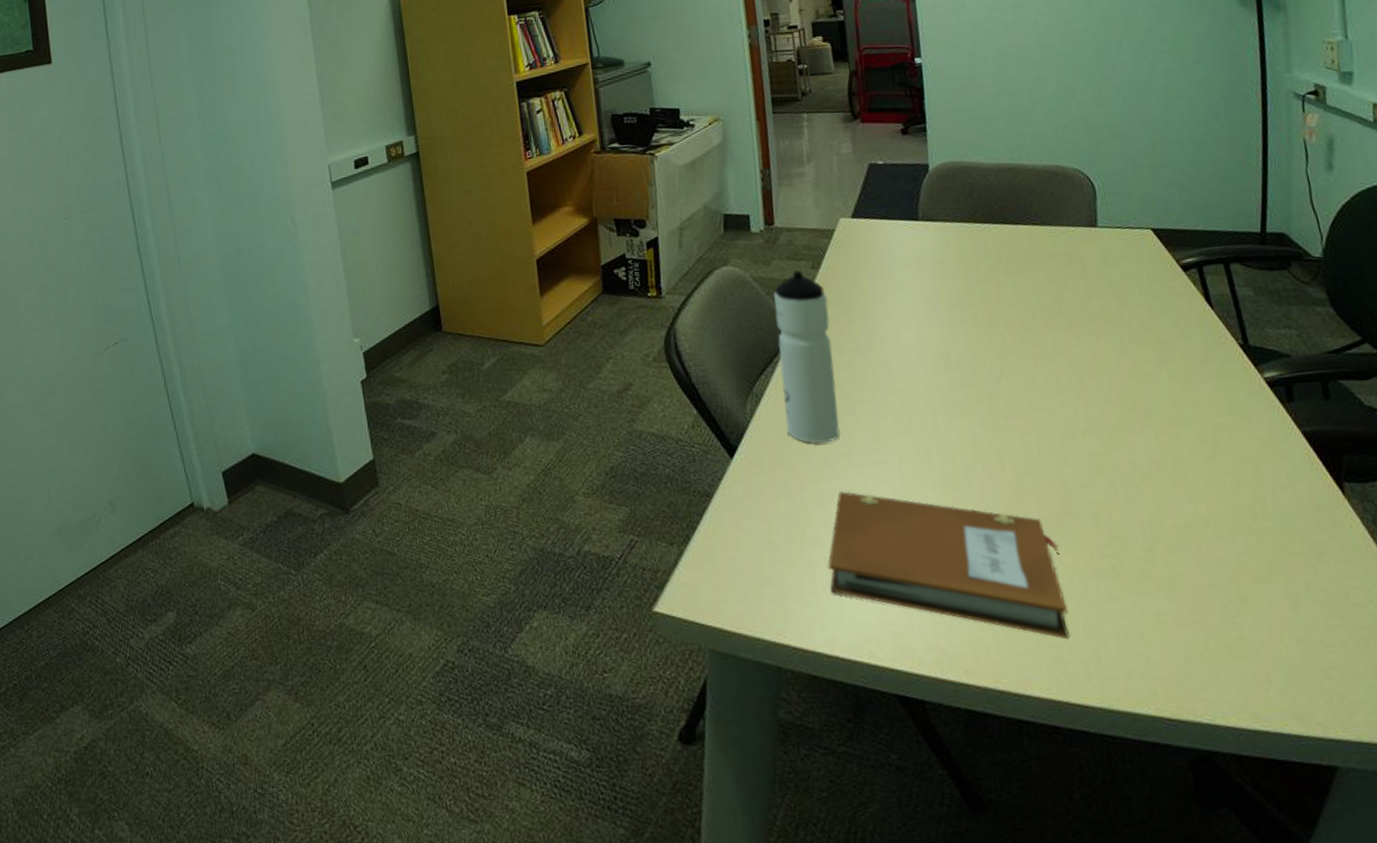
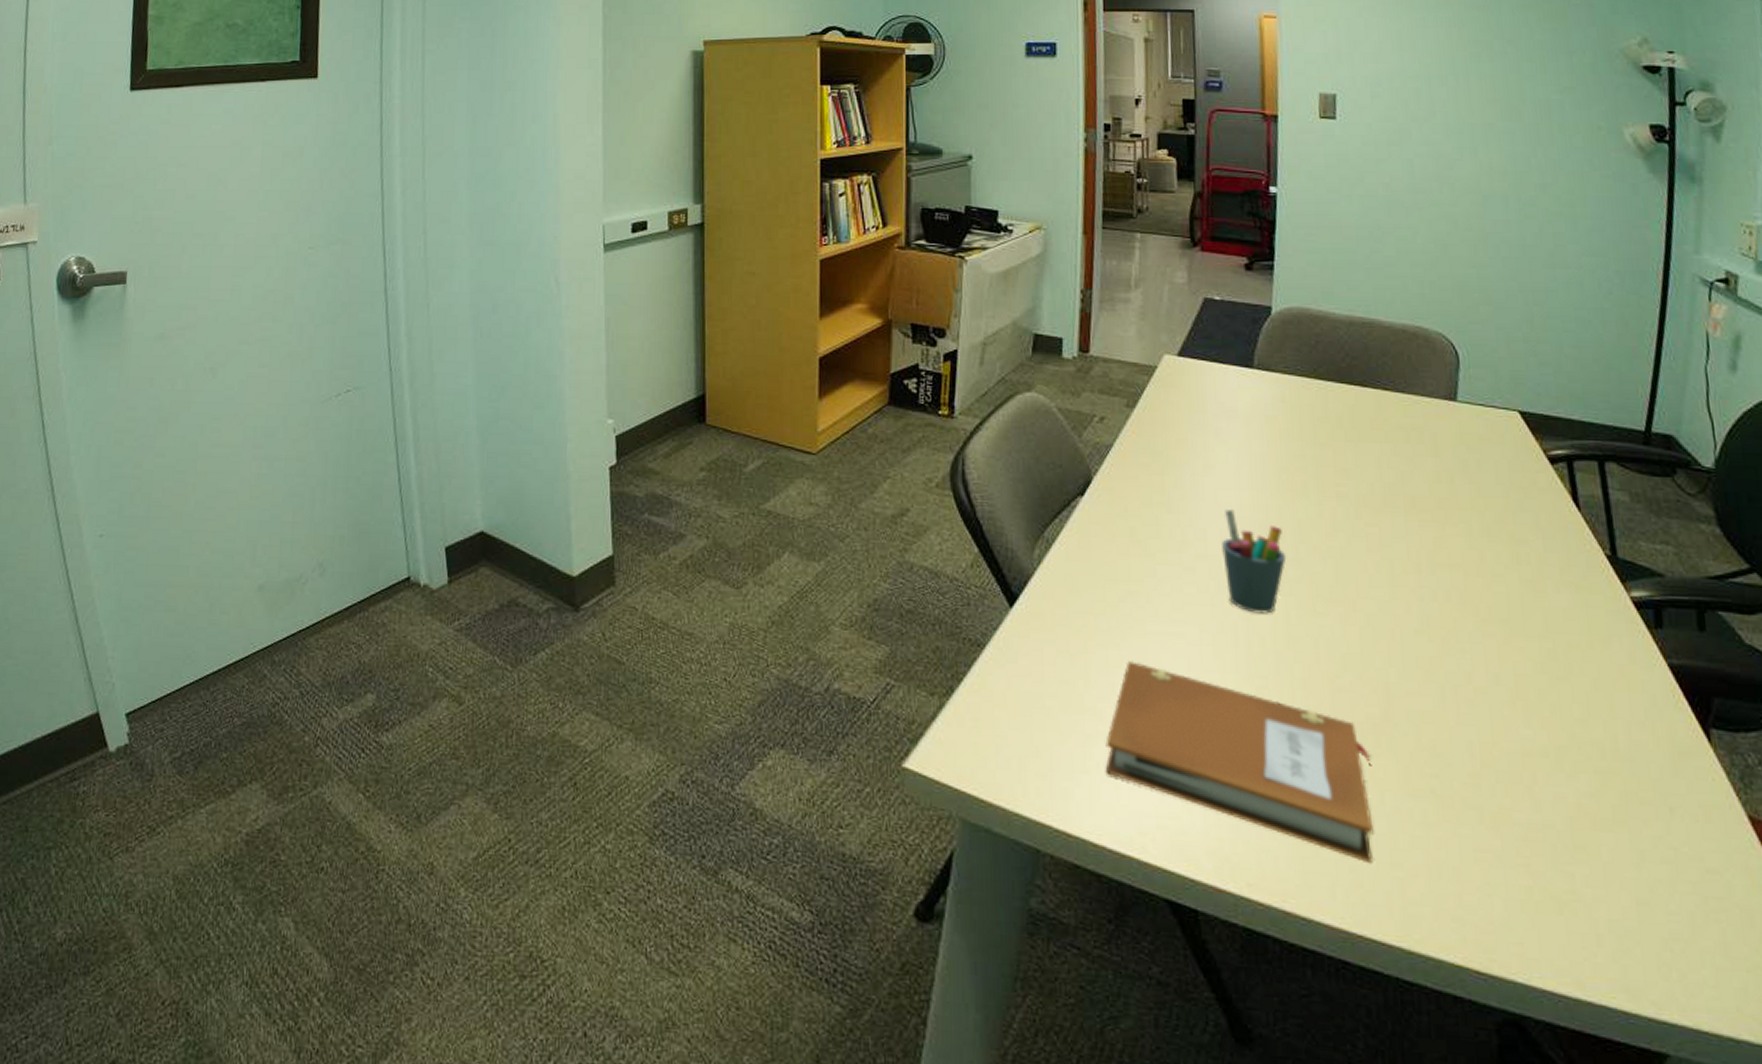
water bottle: present [772,270,840,444] -> none [1077,407,1141,605]
pen holder: none [907,346,967,435] -> present [1222,508,1287,614]

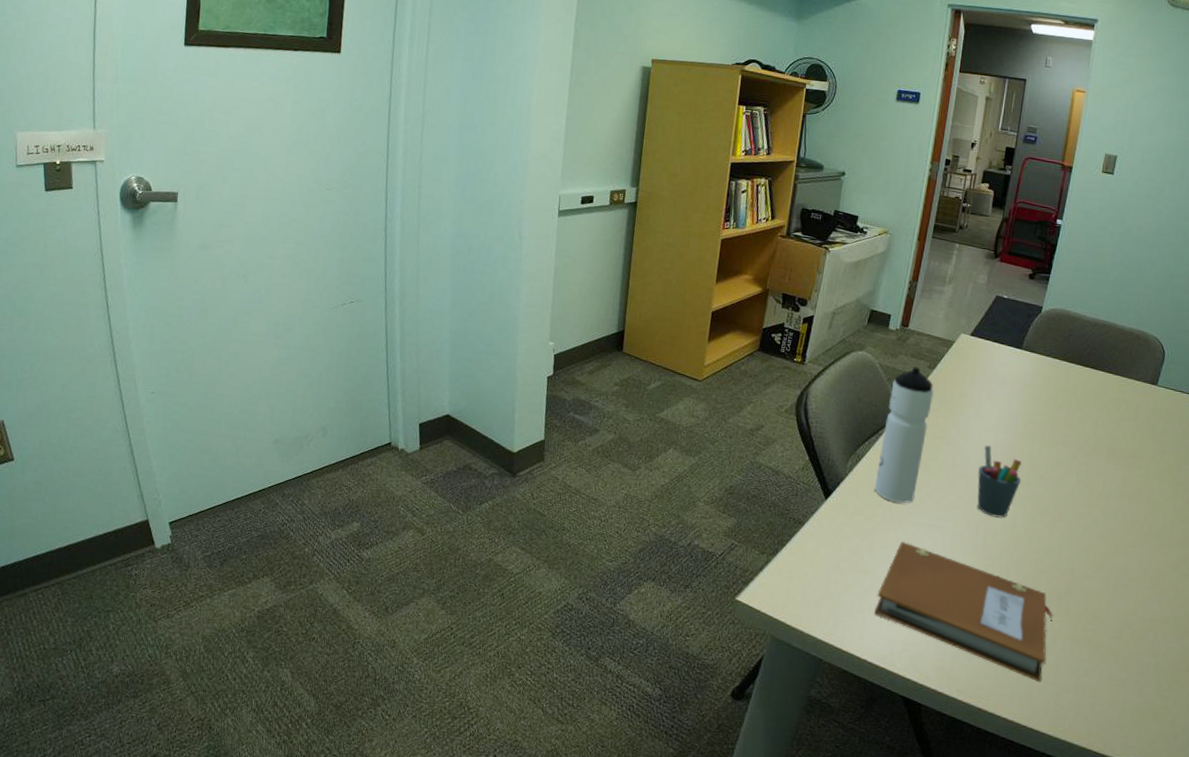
water bottle: none [1077,407,1141,605] -> present [875,366,934,503]

